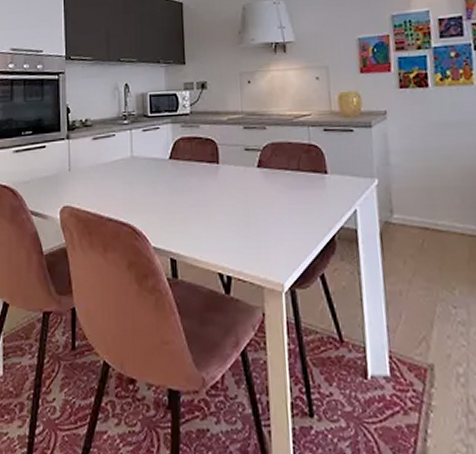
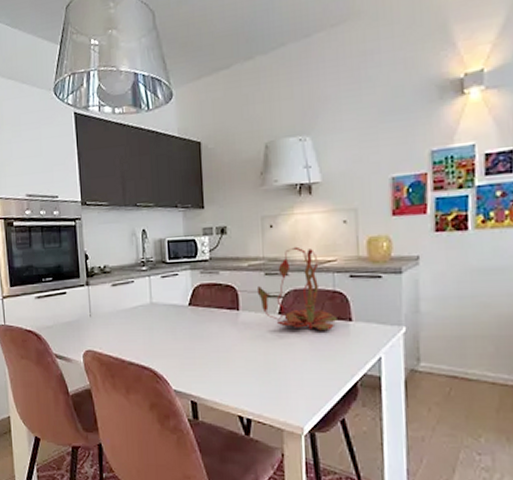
plant: none [236,101,314,184] -> present [256,246,337,331]

